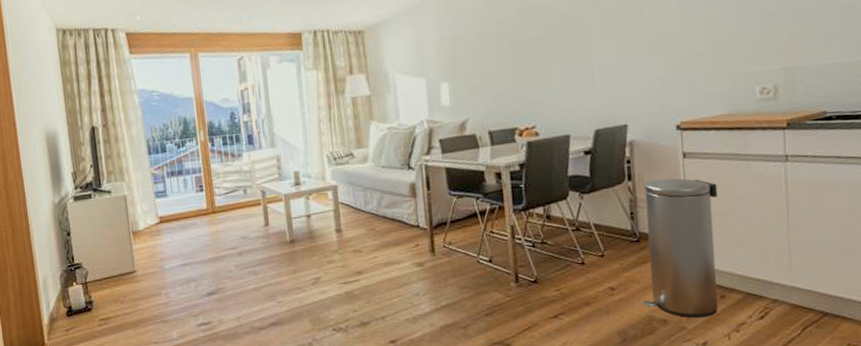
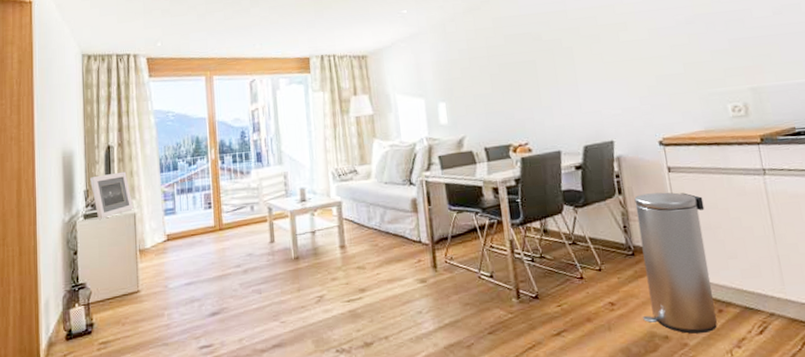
picture frame: none [77,153,124,201] -> present [90,171,134,219]

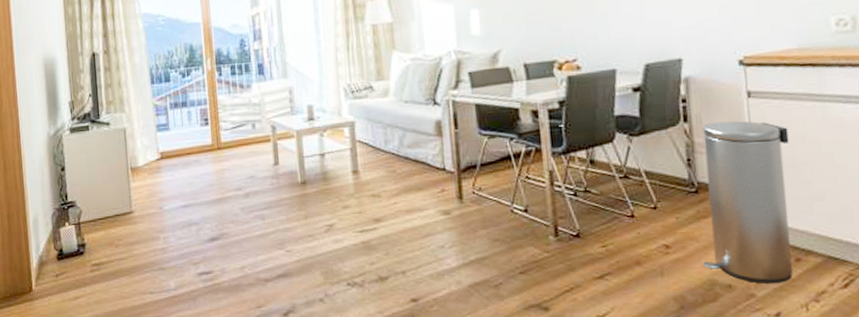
picture frame: present [90,171,134,219] -> none [75,82,124,134]

